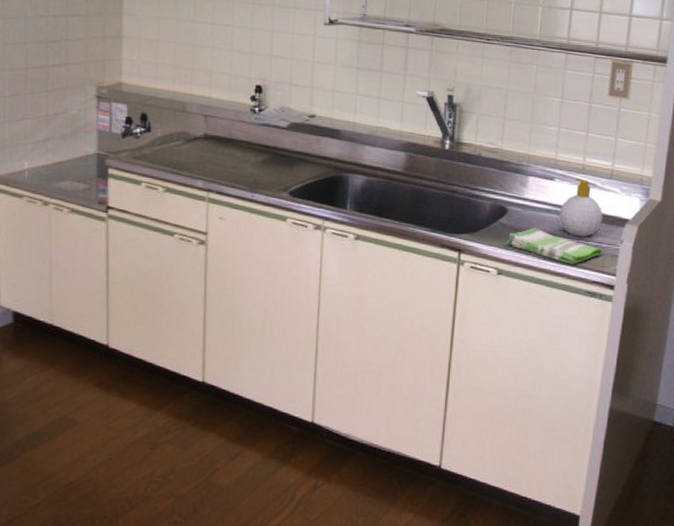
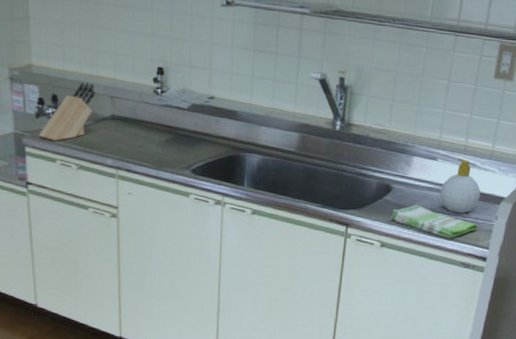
knife block: none [124,101,188,162] -> present [39,82,95,141]

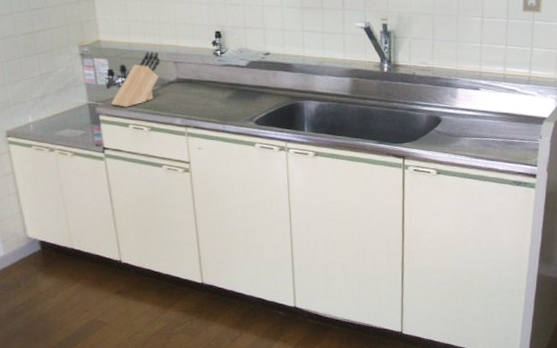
dish towel: present [390,204,479,238] -> none [443,132,526,160]
soap bottle: present [439,158,480,213] -> none [485,86,523,136]

